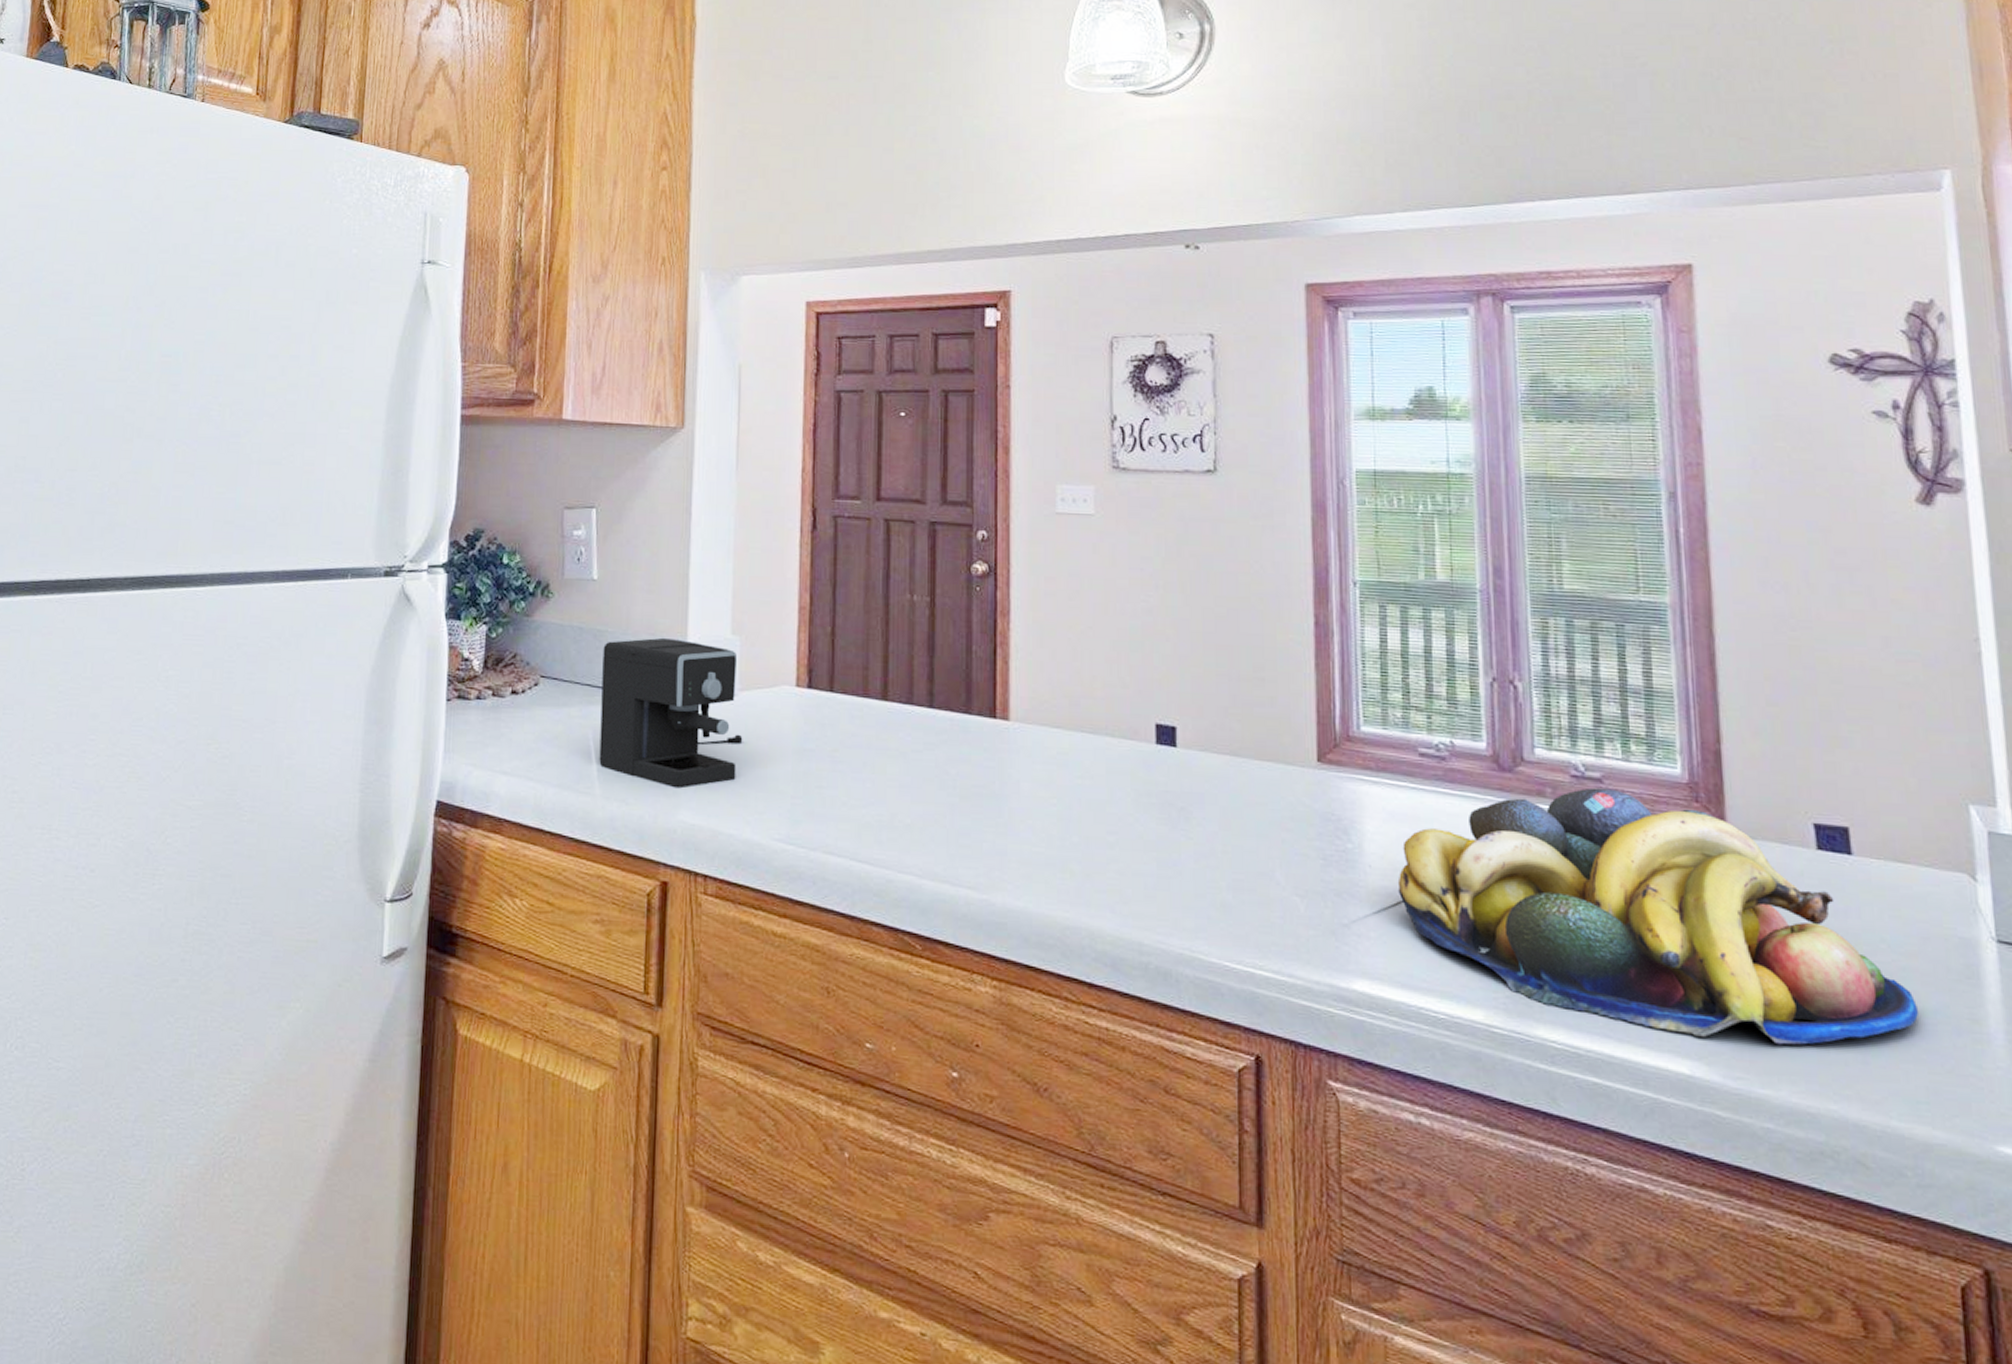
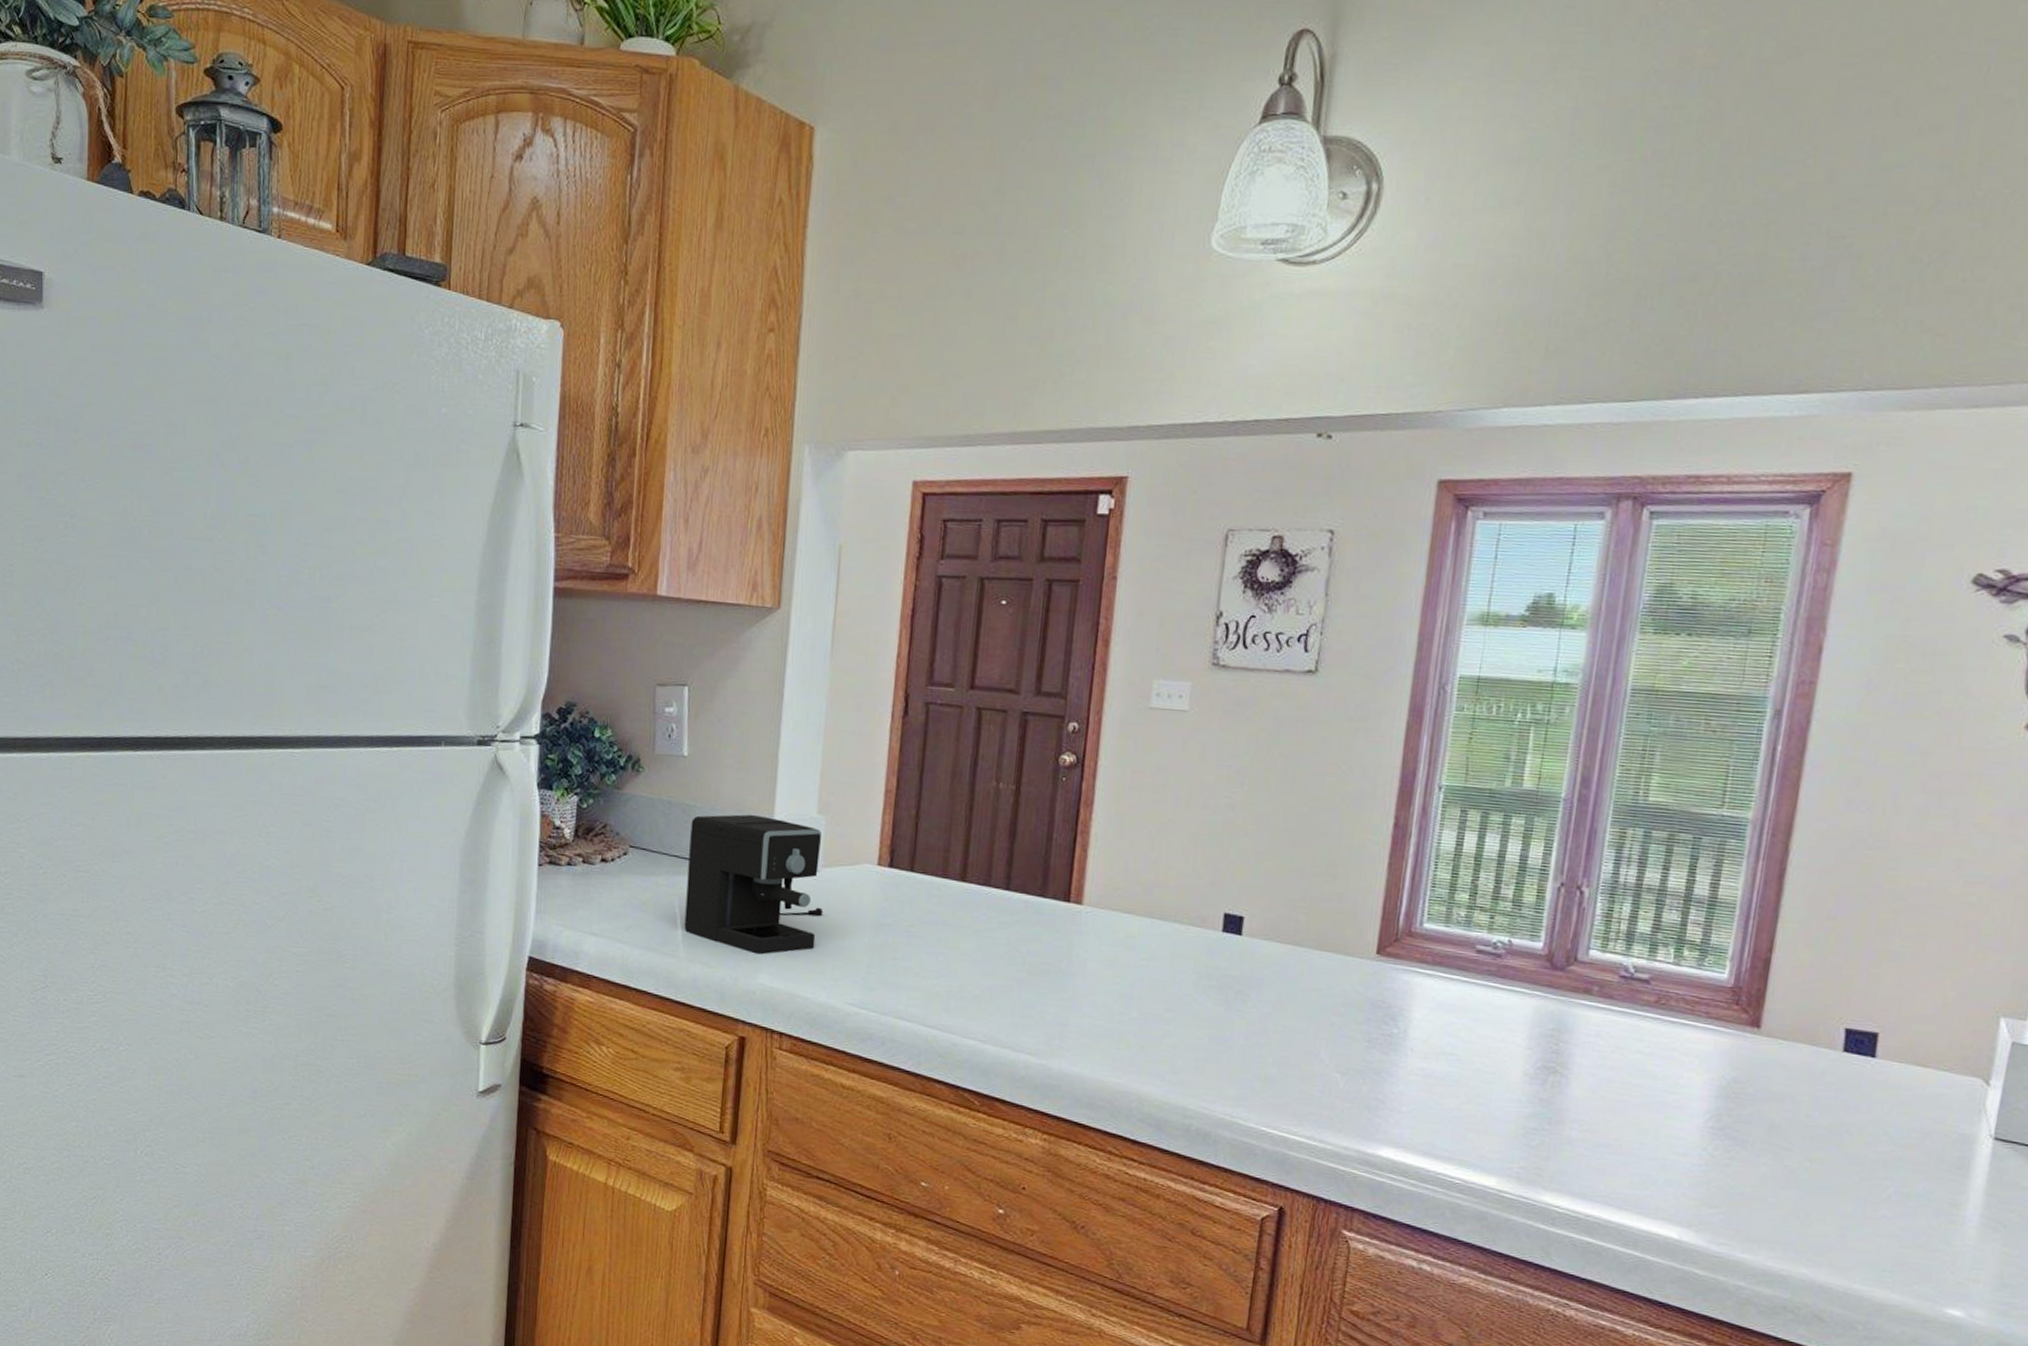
fruit bowl: present [1397,787,1920,1045] -> none [1434,988,1904,1219]

